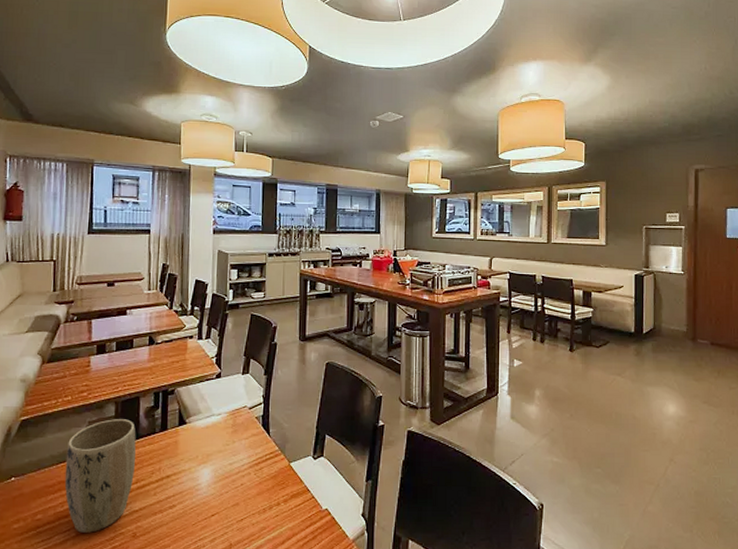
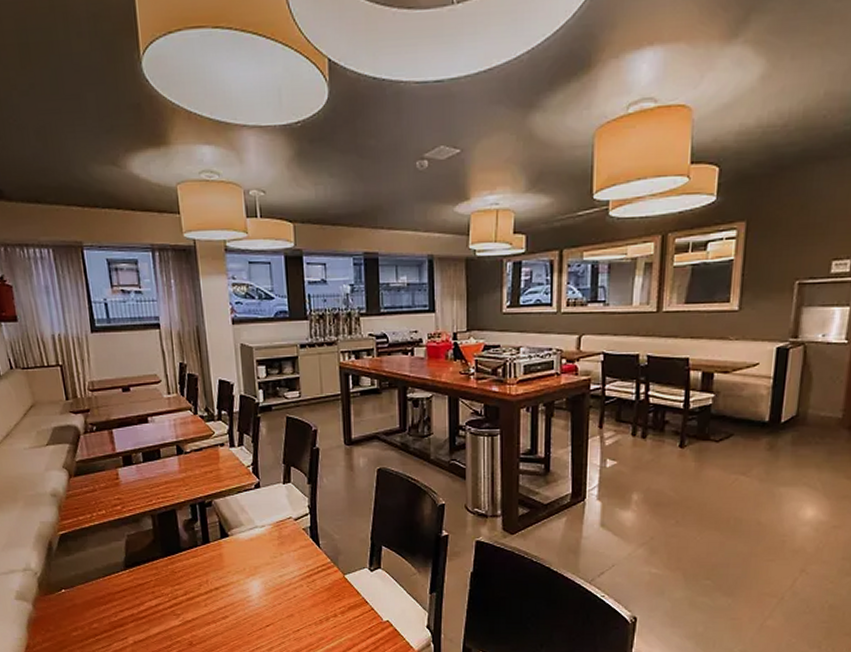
plant pot: present [64,419,136,533] -> none [109,532,182,641]

